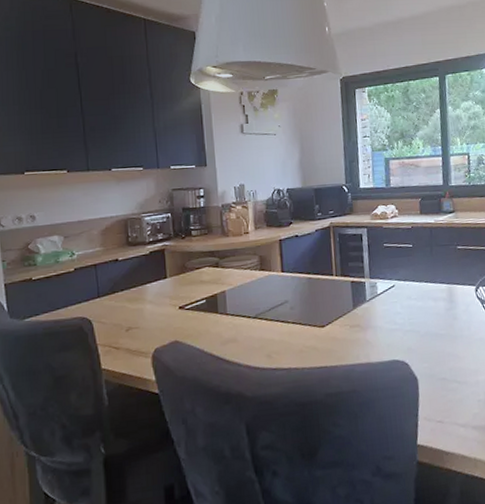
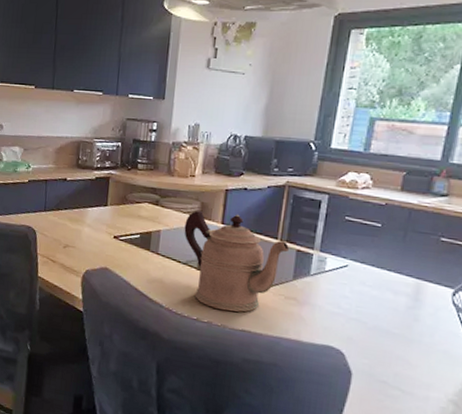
coffeepot: none [247,260,344,354] -> present [184,210,289,312]

